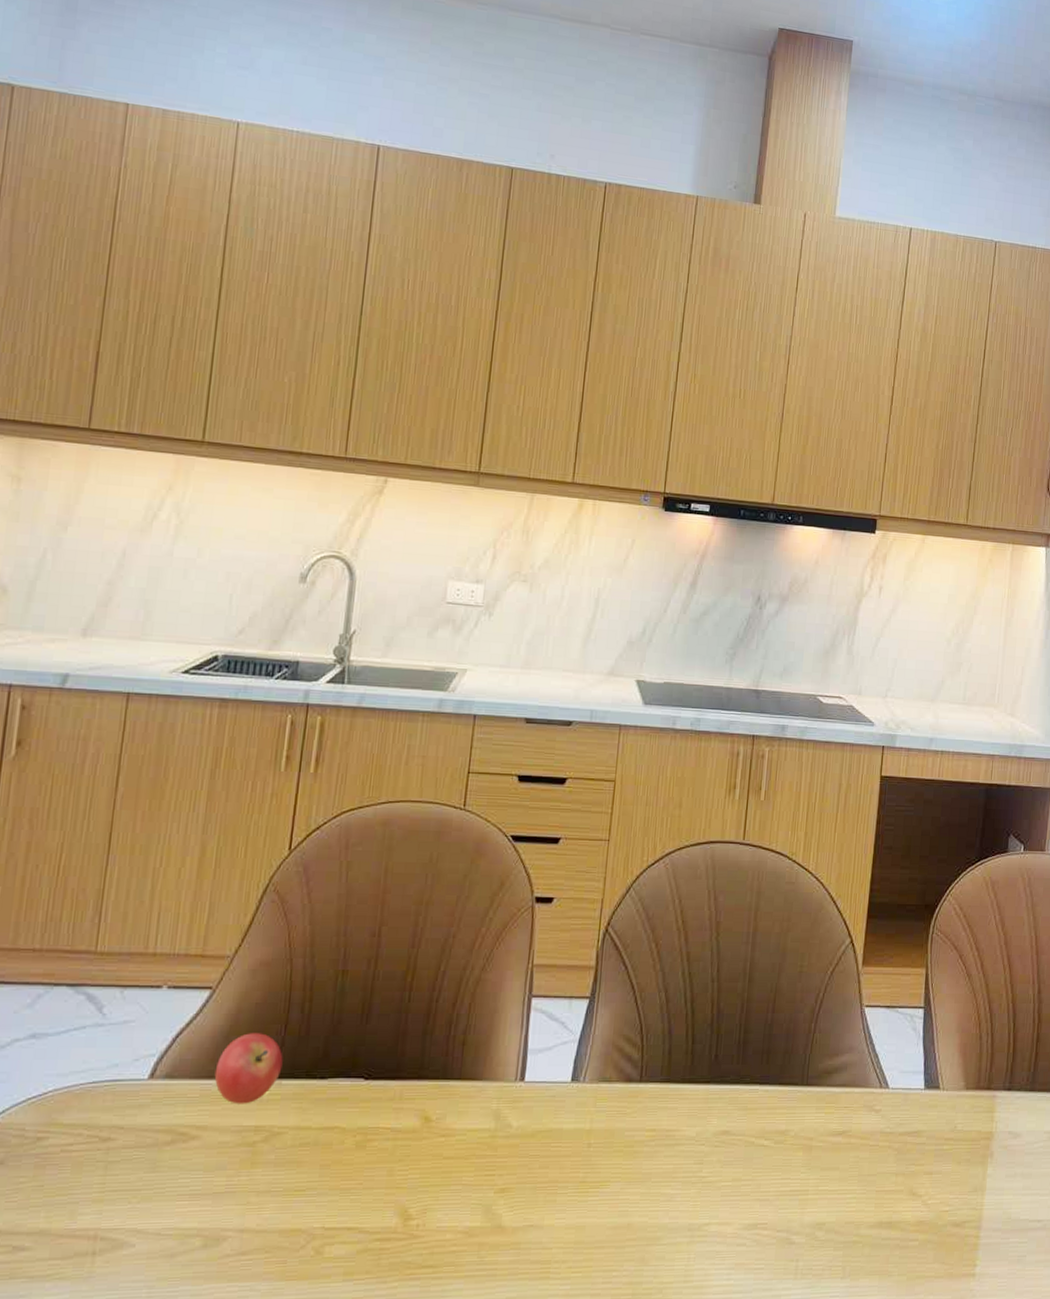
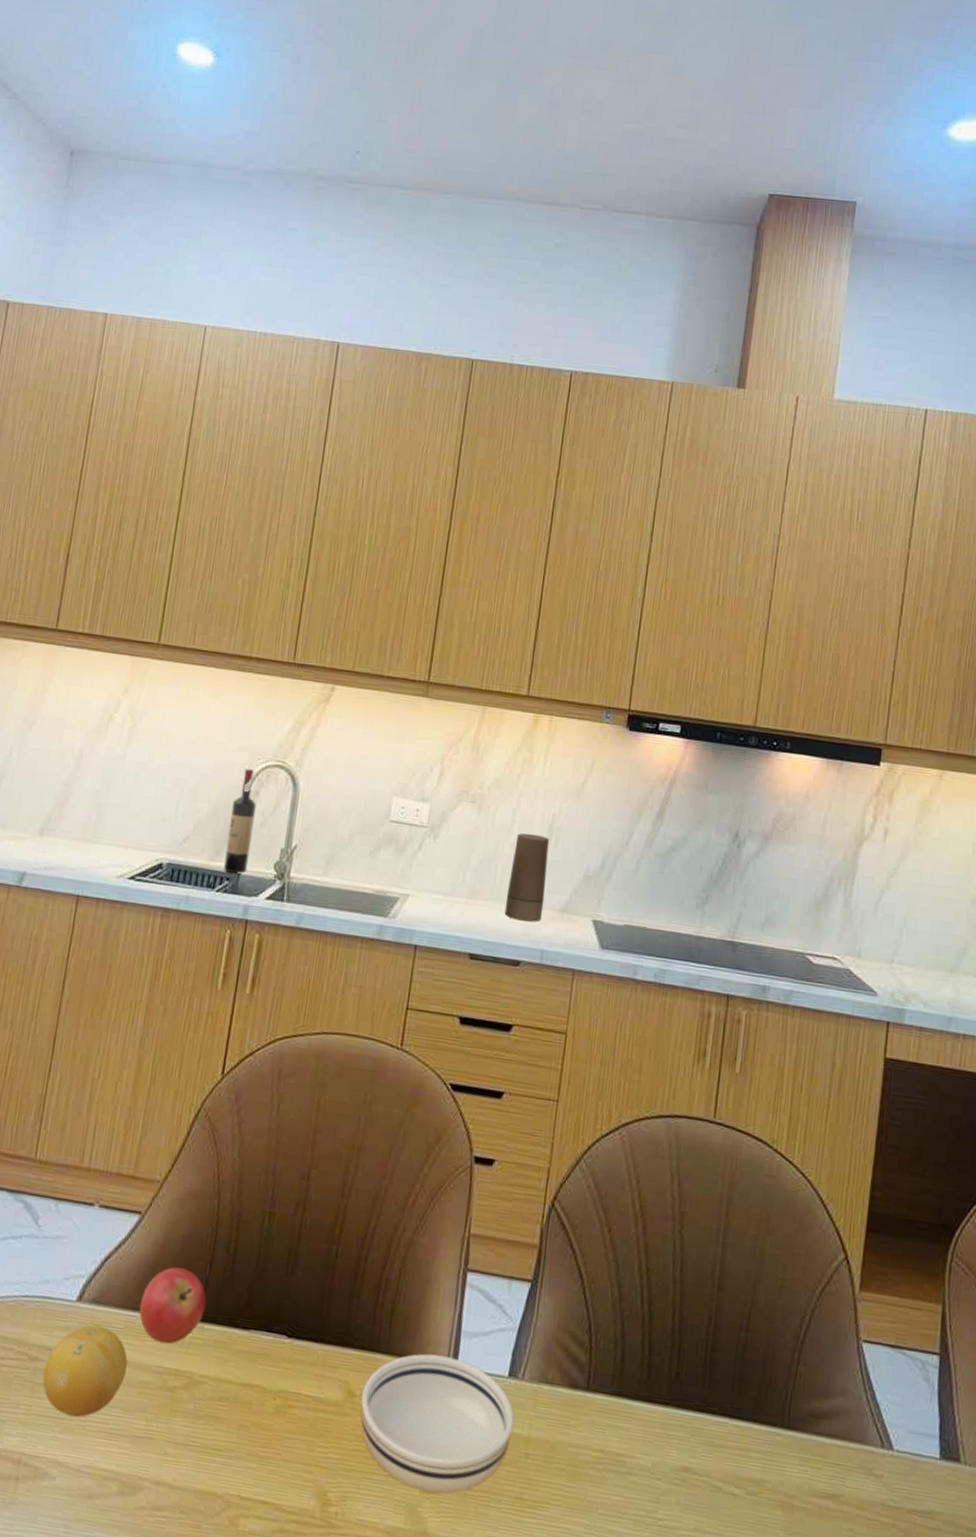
fruit: none [116,1098,205,1186] -> present [42,1325,128,1417]
wine bottle: none [282,560,313,661] -> present [224,769,256,874]
bowl: none [437,1073,578,1192] -> present [360,1353,515,1494]
canister: none [556,607,596,686] -> present [504,833,550,923]

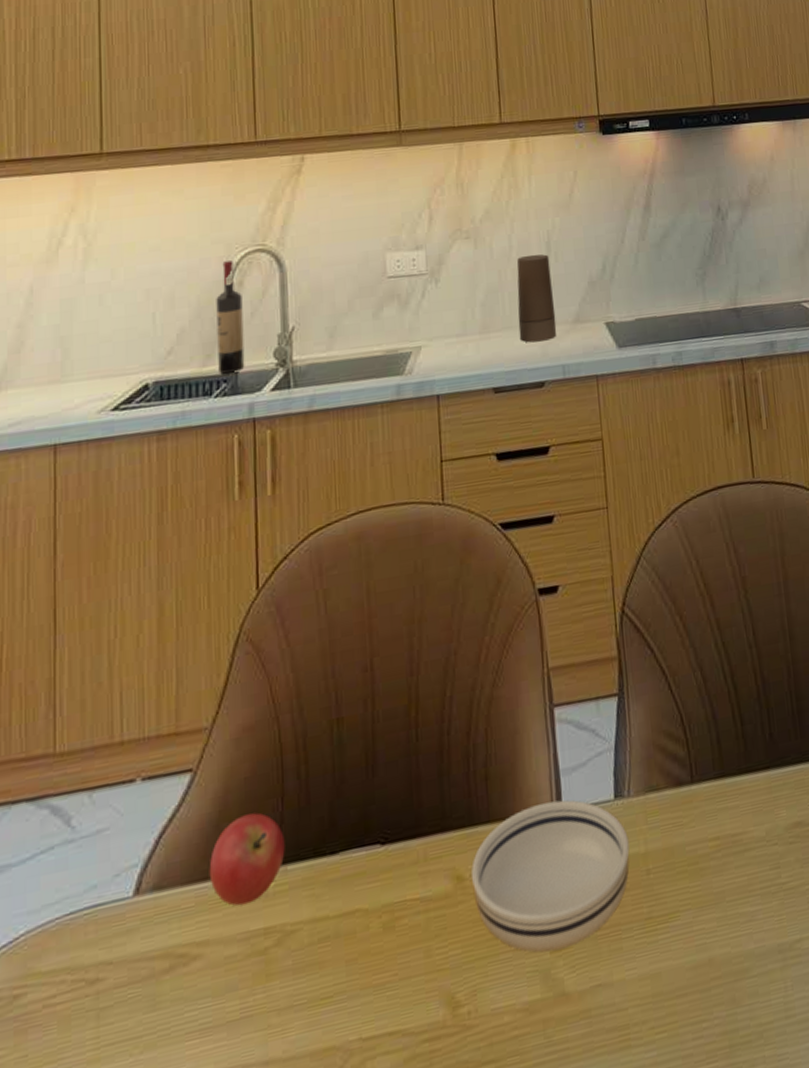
fruit: present [42,1325,128,1417] -> none [108,912,207,1031]

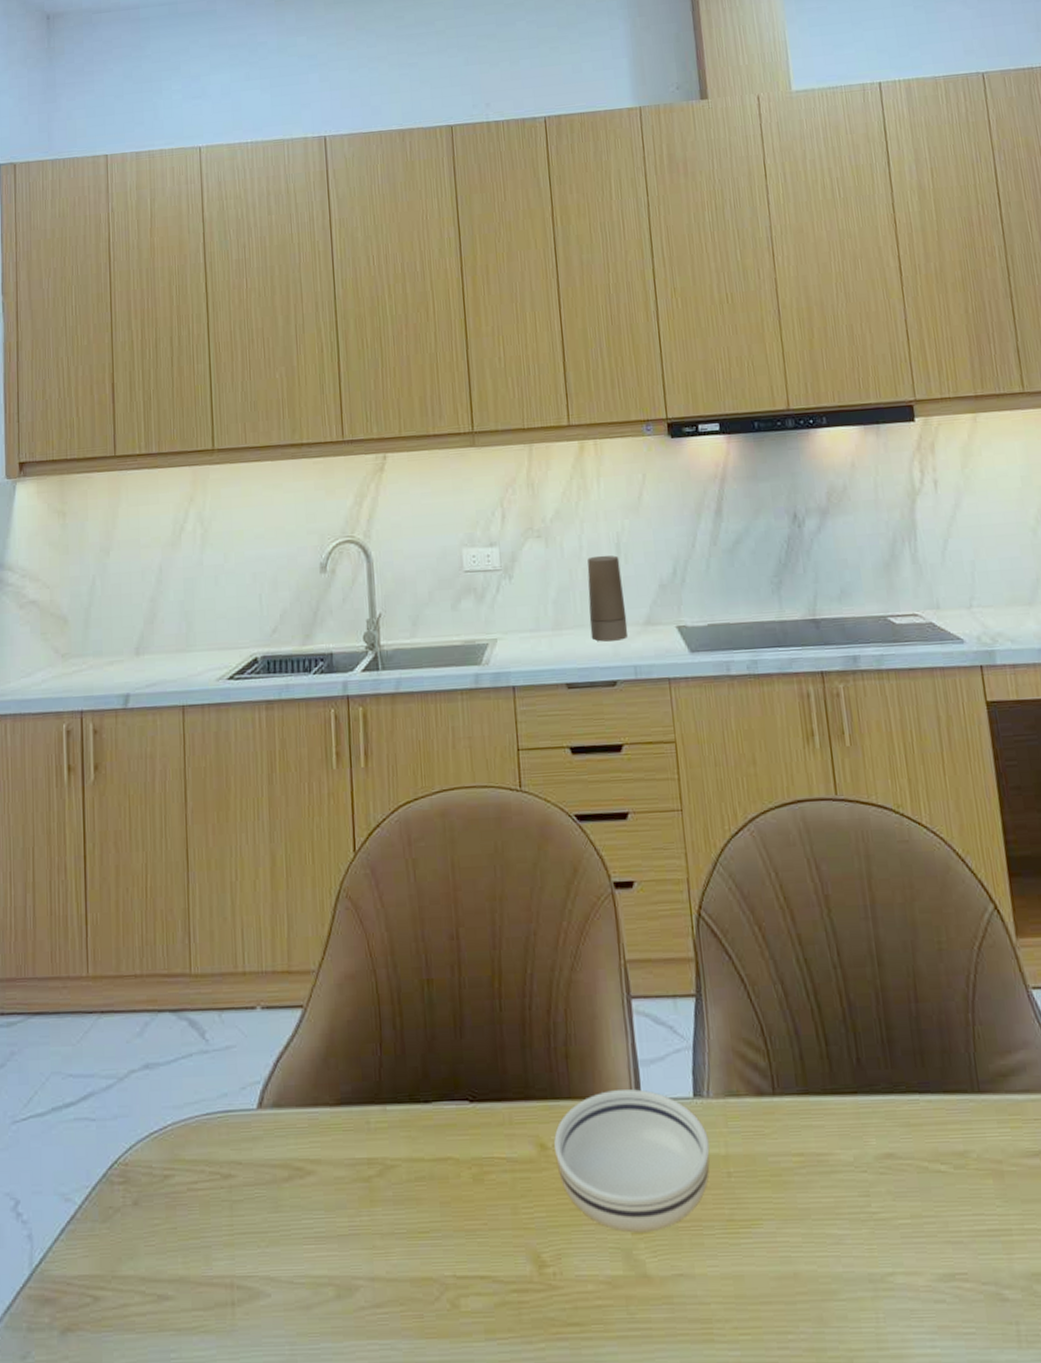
fruit: present [209,812,285,906] -> none [319,1053,384,1134]
wine bottle: present [216,260,245,374] -> none [312,550,339,653]

